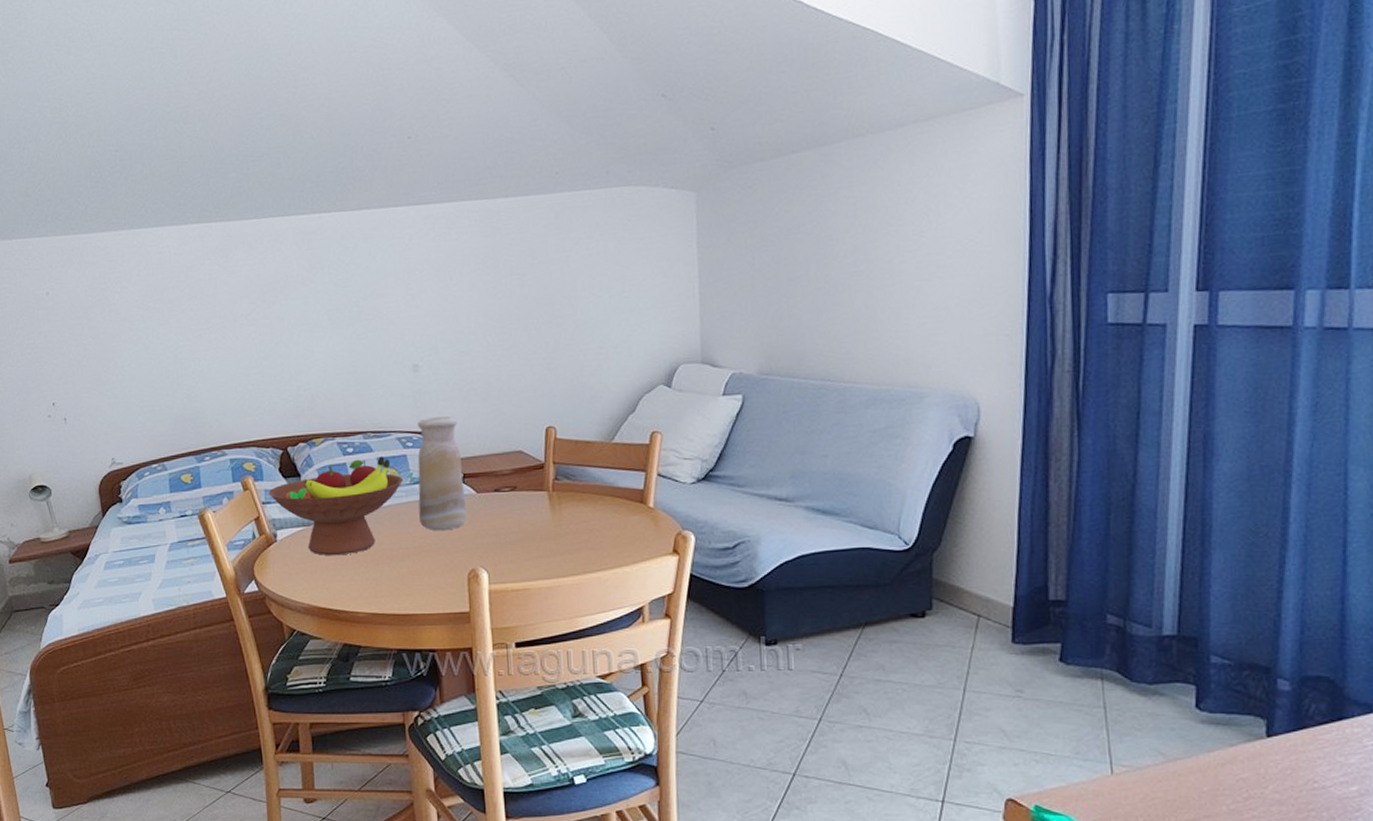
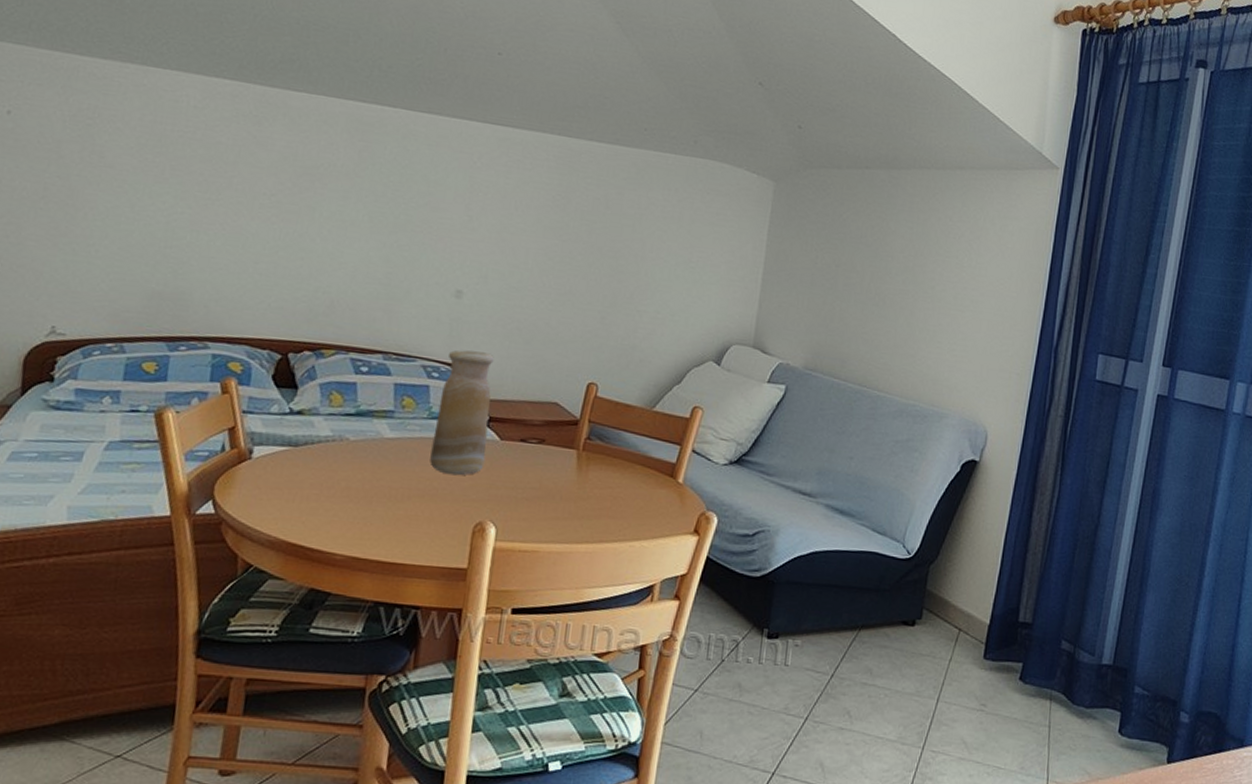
fruit bowl: present [268,456,404,555] -> none [253,380,421,486]

